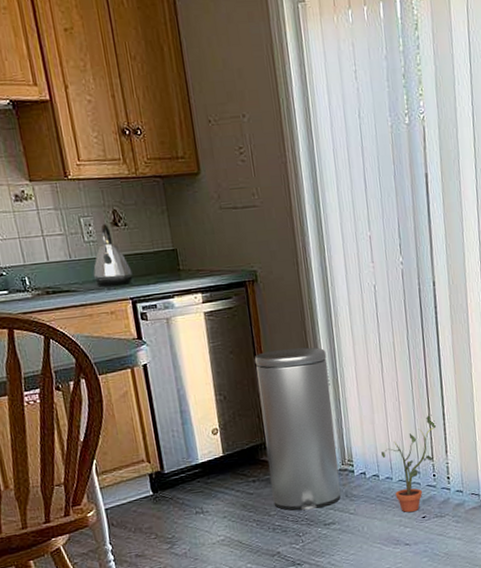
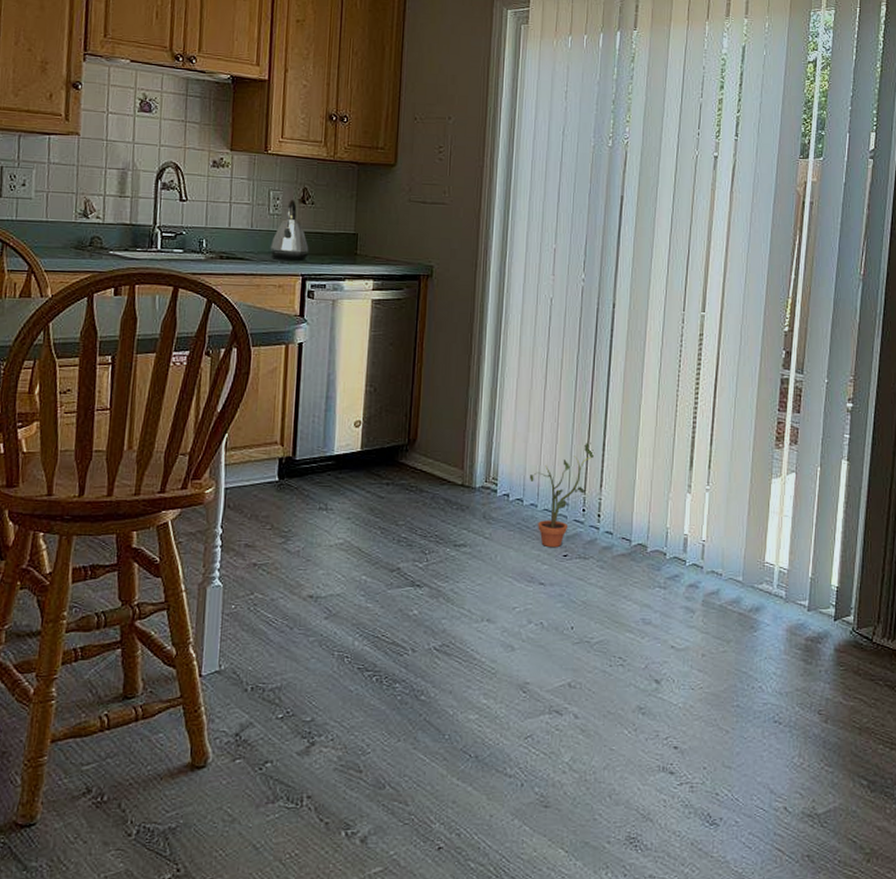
pedal bin: present [254,347,341,511] -> none [404,348,489,527]

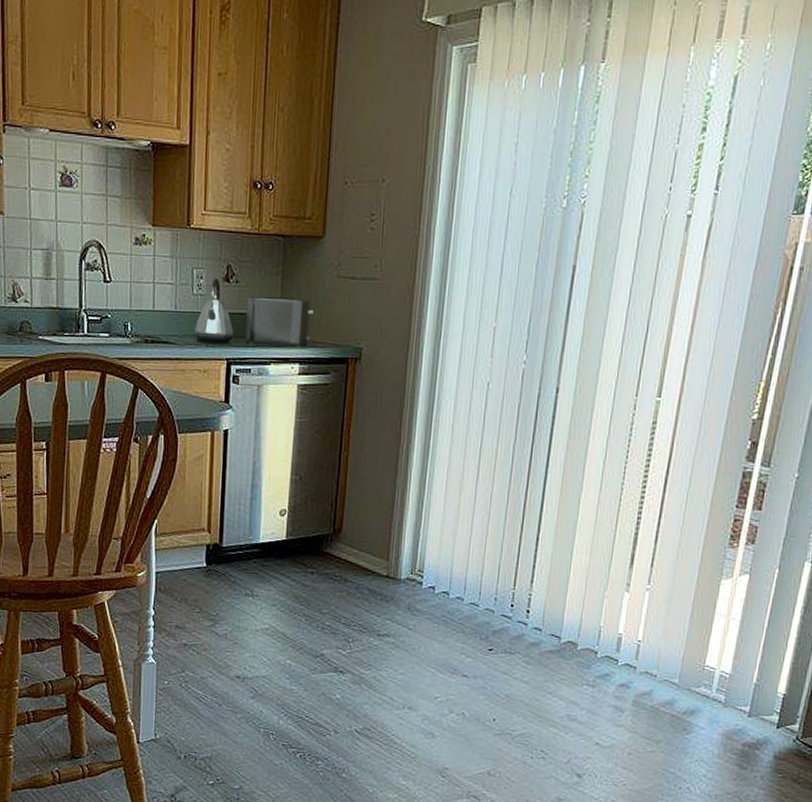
toaster: none [319,216,386,264] -> present [244,295,313,347]
potted plant: present [530,443,595,548] -> none [457,537,527,642]

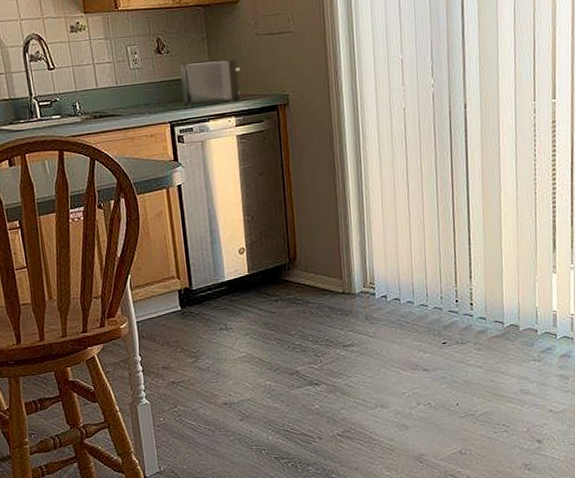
kettle: present [194,278,234,345] -> none [136,52,172,112]

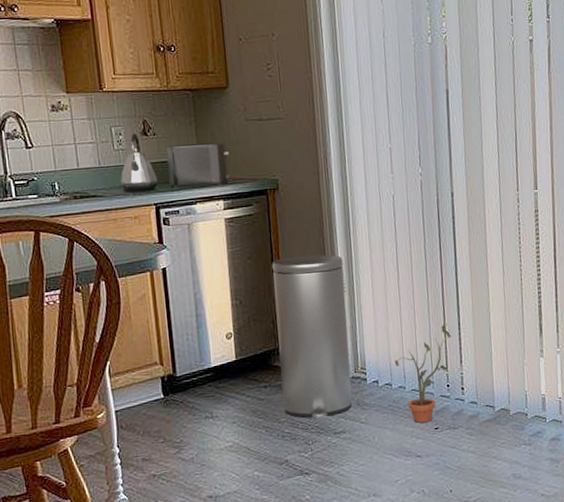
kettle: none [136,52,172,112] -> present [120,133,158,194]
pedal bin: none [282,170,361,331] -> present [271,254,353,418]
potted plant: none [404,239,462,338] -> present [395,324,452,424]

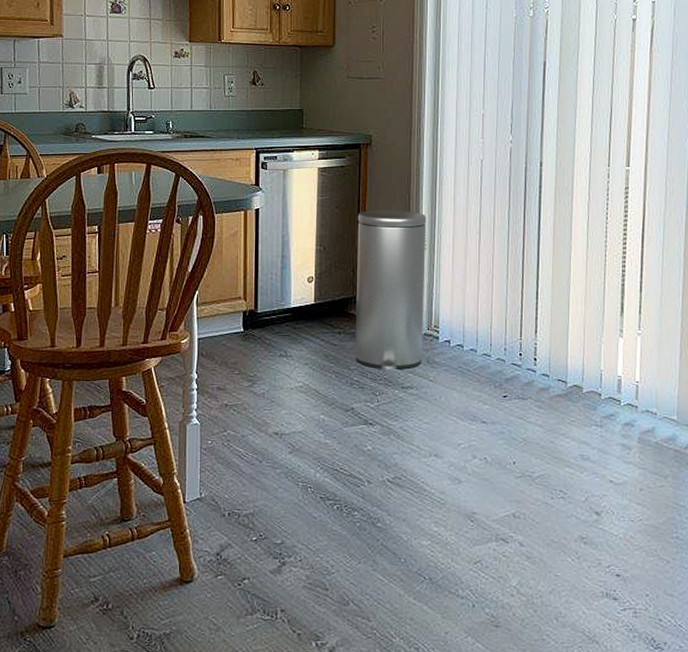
kettle: present [120,133,158,194] -> none [227,82,261,137]
toaster: present [165,142,230,188] -> none [270,95,328,136]
potted plant: present [395,324,452,424] -> none [469,292,529,390]

